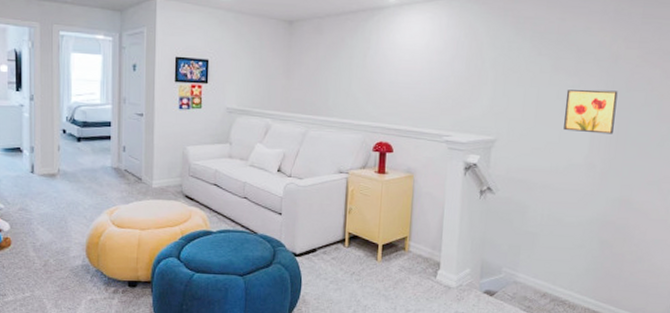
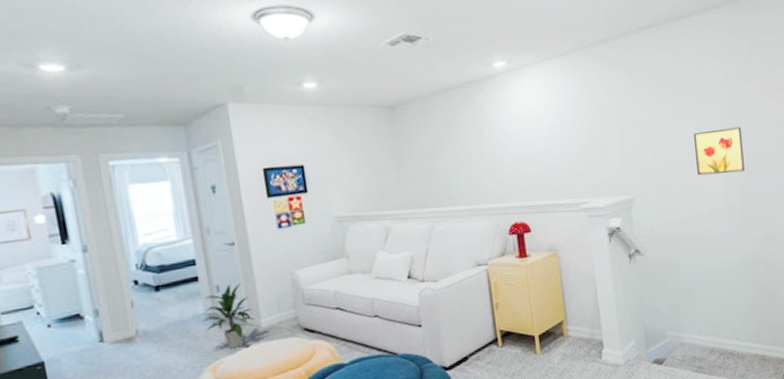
indoor plant: none [109,147,149,200] -> present [203,282,255,349]

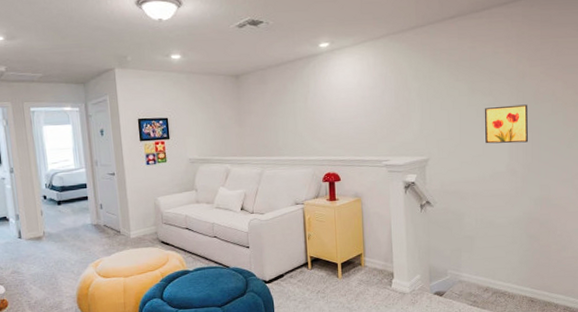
indoor plant: present [203,282,255,349] -> none [90,203,126,252]

